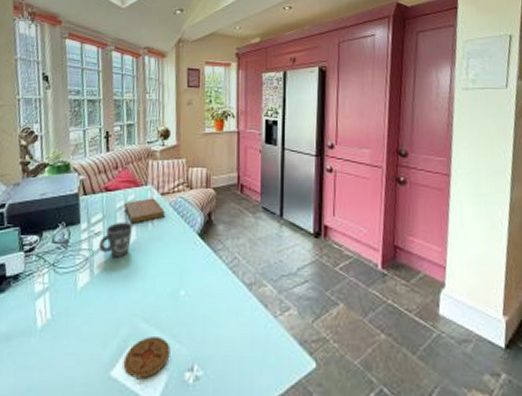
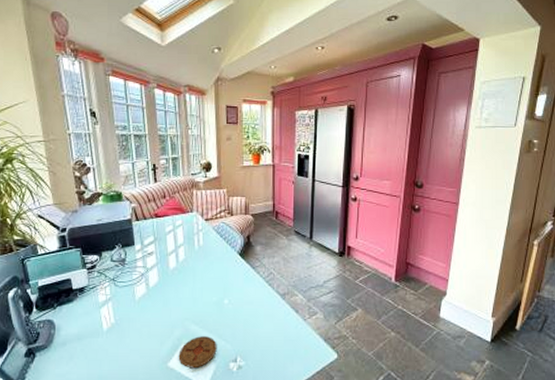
mug: present [98,221,132,258] -> none [152,243,181,274]
notebook: present [123,198,165,223] -> none [172,223,209,245]

